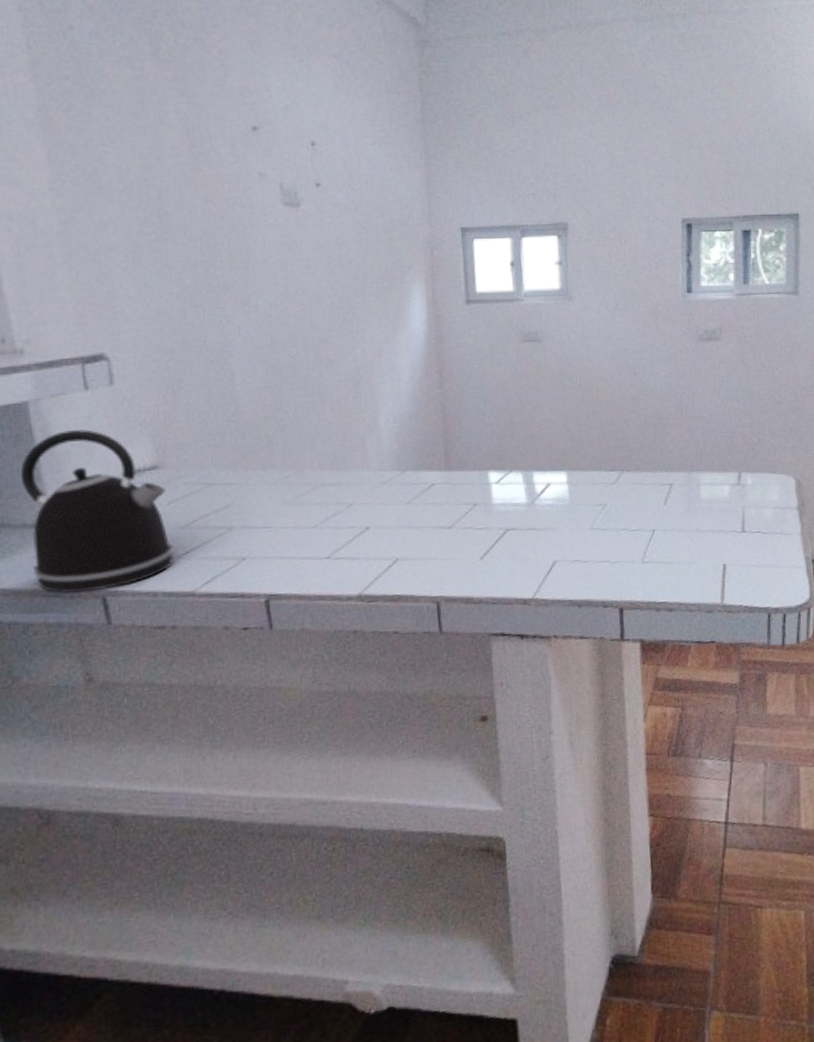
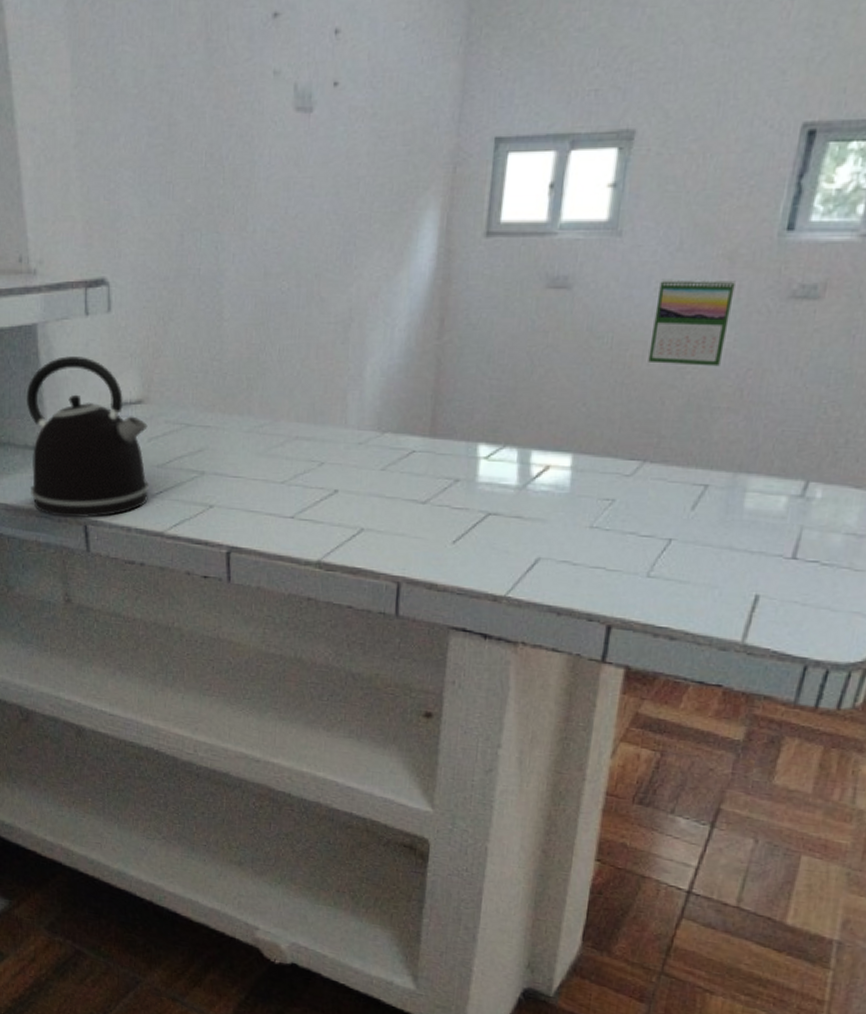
calendar: none [607,328,662,395] -> present [648,277,736,367]

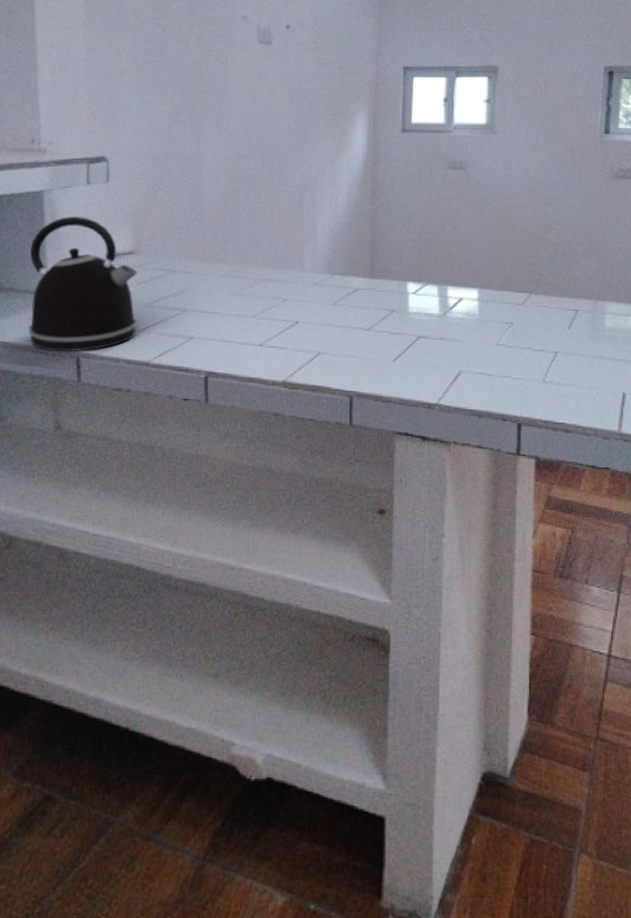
calendar: present [648,277,736,367] -> none [524,163,577,224]

